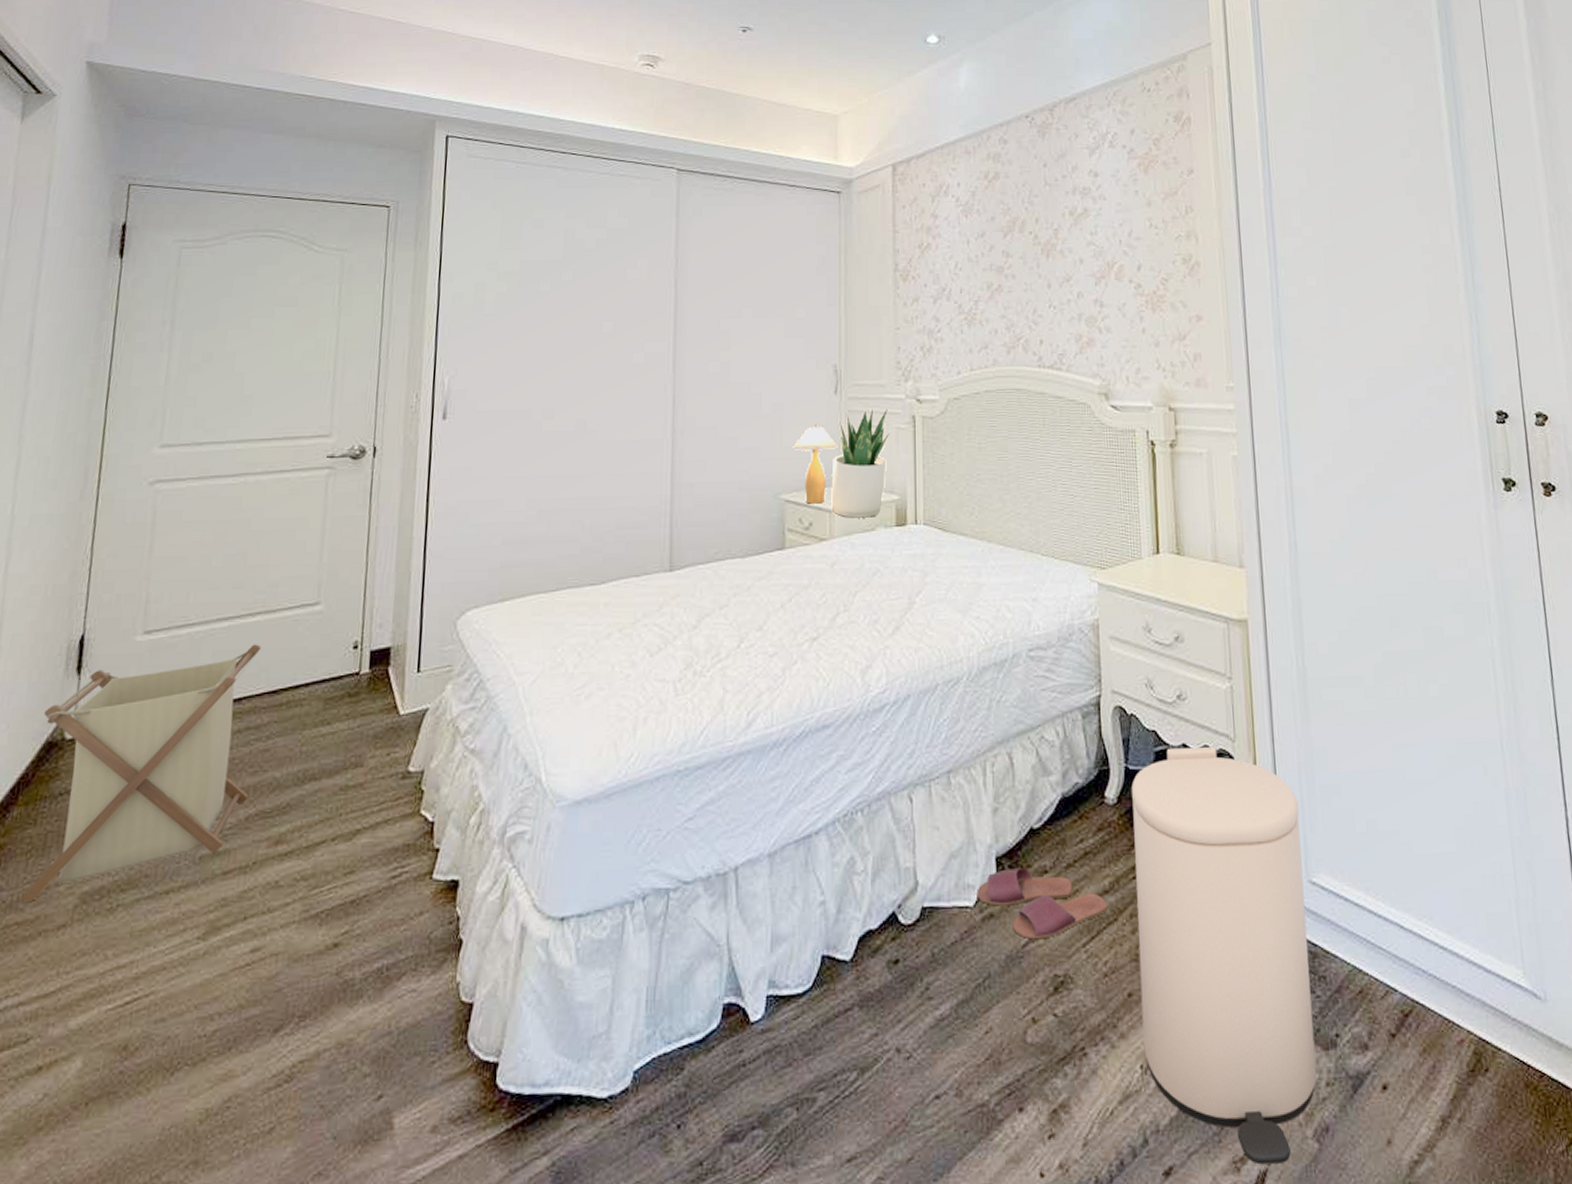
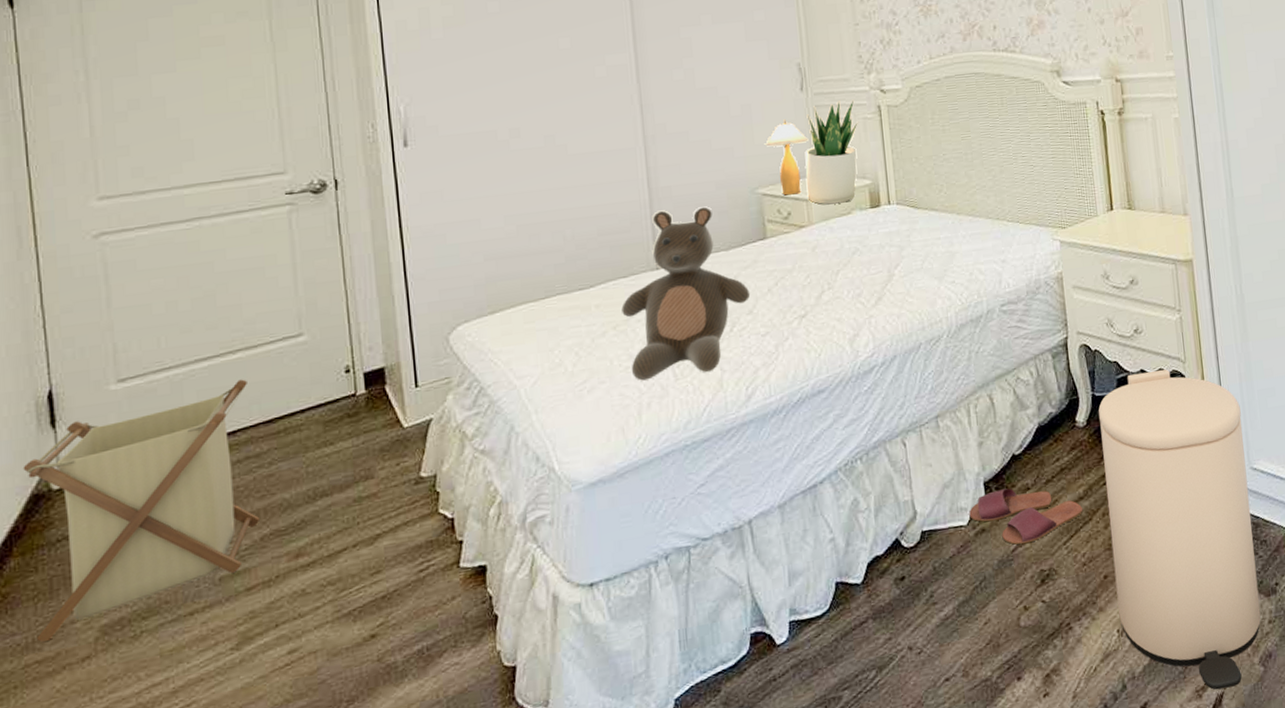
stuffed bear: none [630,508,762,692] -> present [621,206,751,381]

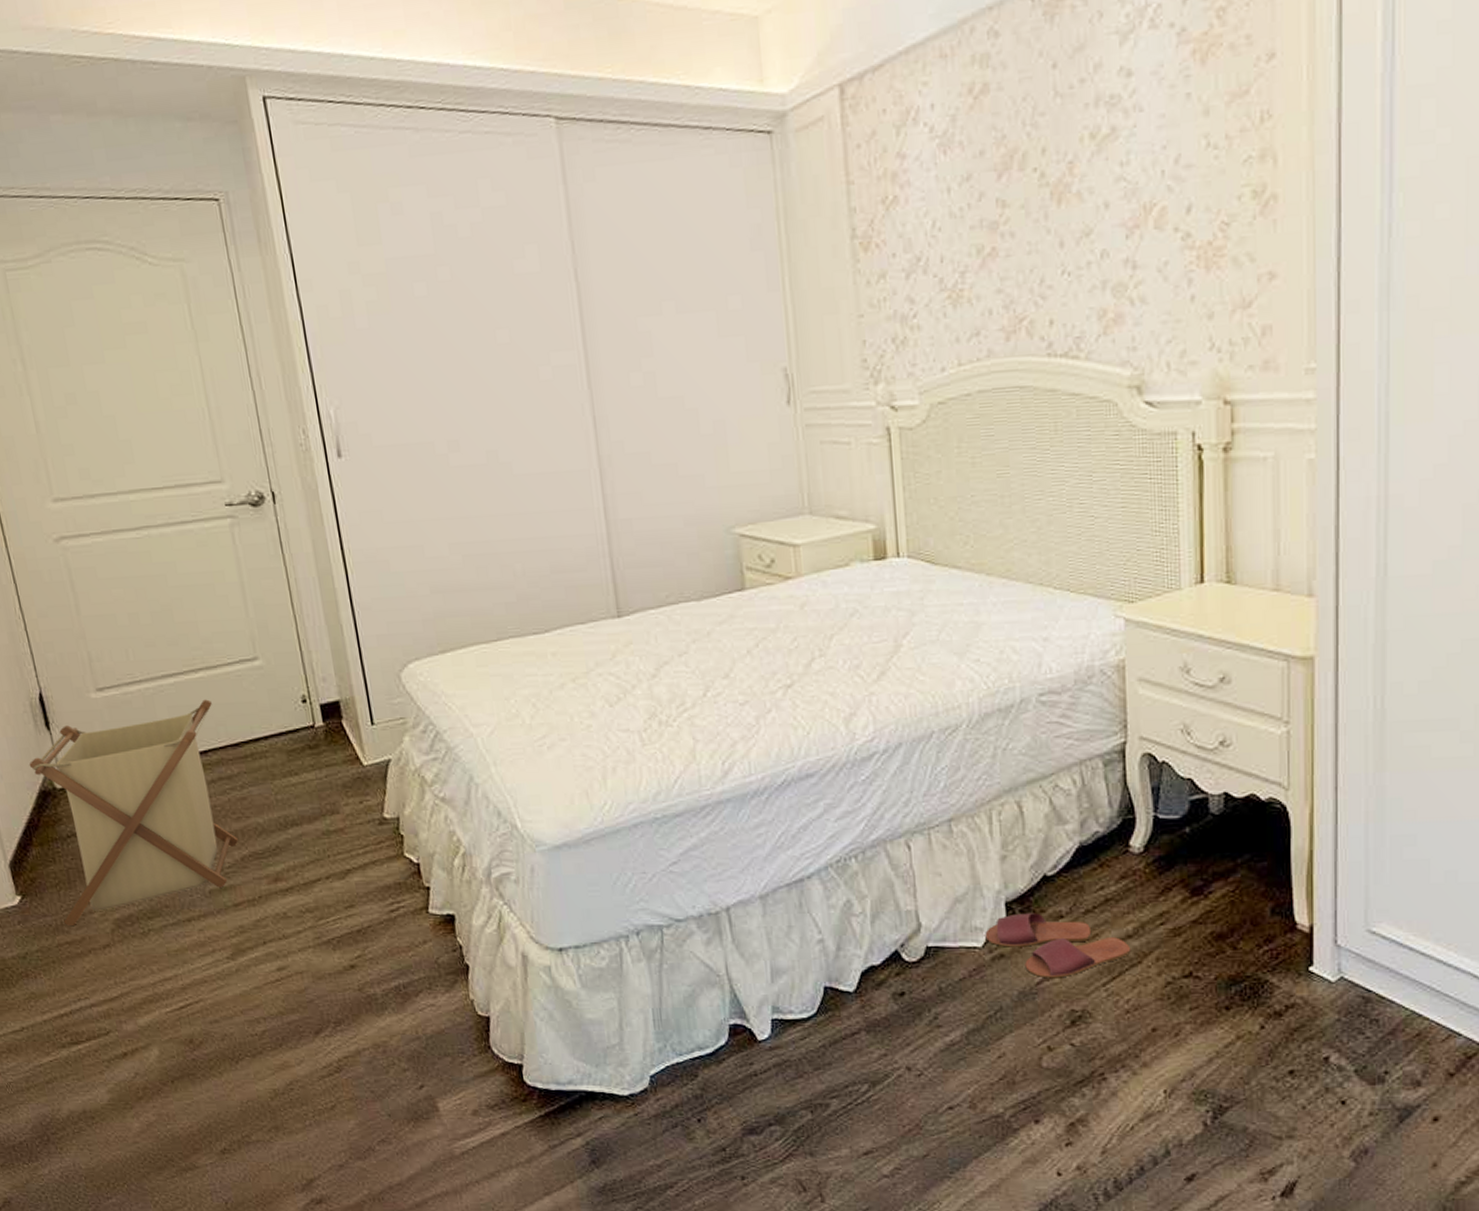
stuffed bear: present [621,206,751,381] -> none [580,546,727,742]
table lamp: present [765,119,808,196] -> none [743,441,796,538]
planter: present [805,100,858,205] -> none [792,419,860,553]
pedal bin: present [1098,369,1261,690] -> none [1160,795,1362,1177]

